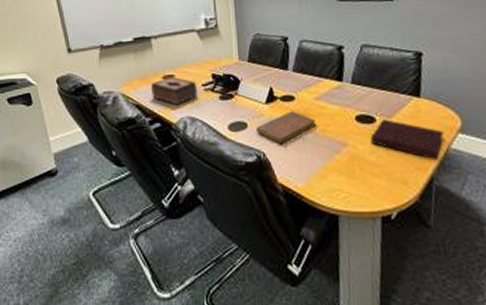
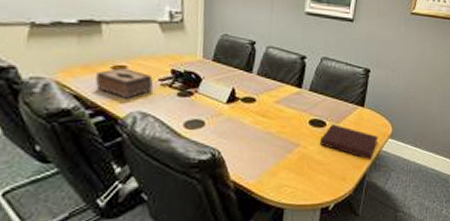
notebook: present [257,111,315,145] -> none [214,112,273,143]

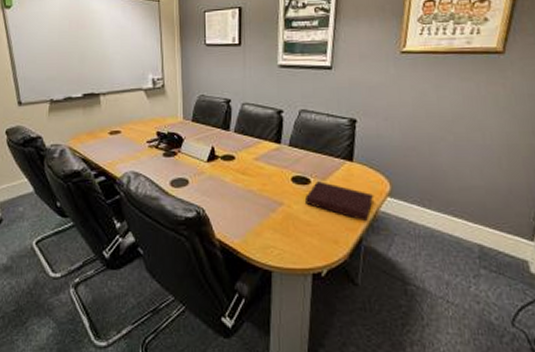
tissue box: present [96,67,153,99] -> none [98,132,142,161]

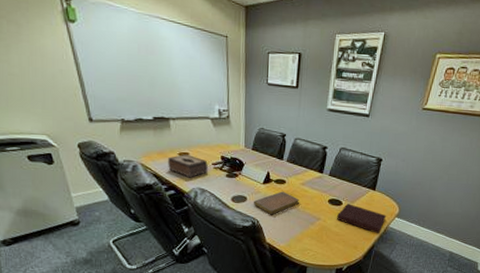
tissue box: none [98,132,142,161] -> present [168,154,208,178]
notebook: none [197,170,253,202] -> present [254,191,299,215]

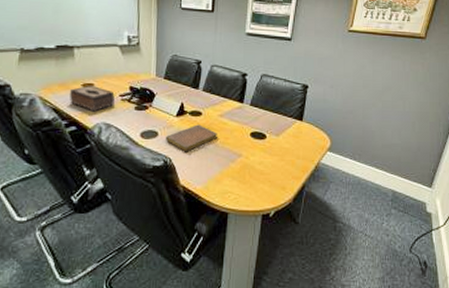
notebook: present [336,204,387,234] -> none [260,137,317,172]

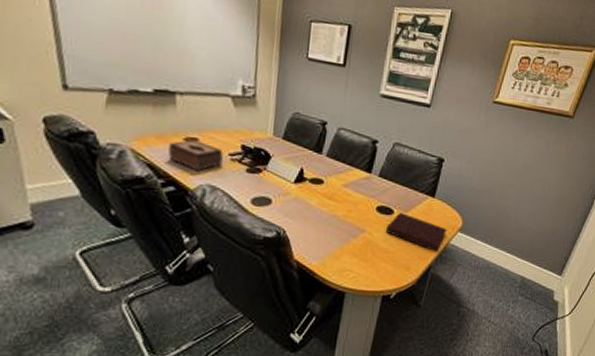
notebook: present [166,124,217,152] -> none [280,193,339,224]
notebook: none [260,137,317,172] -> present [385,213,448,253]

